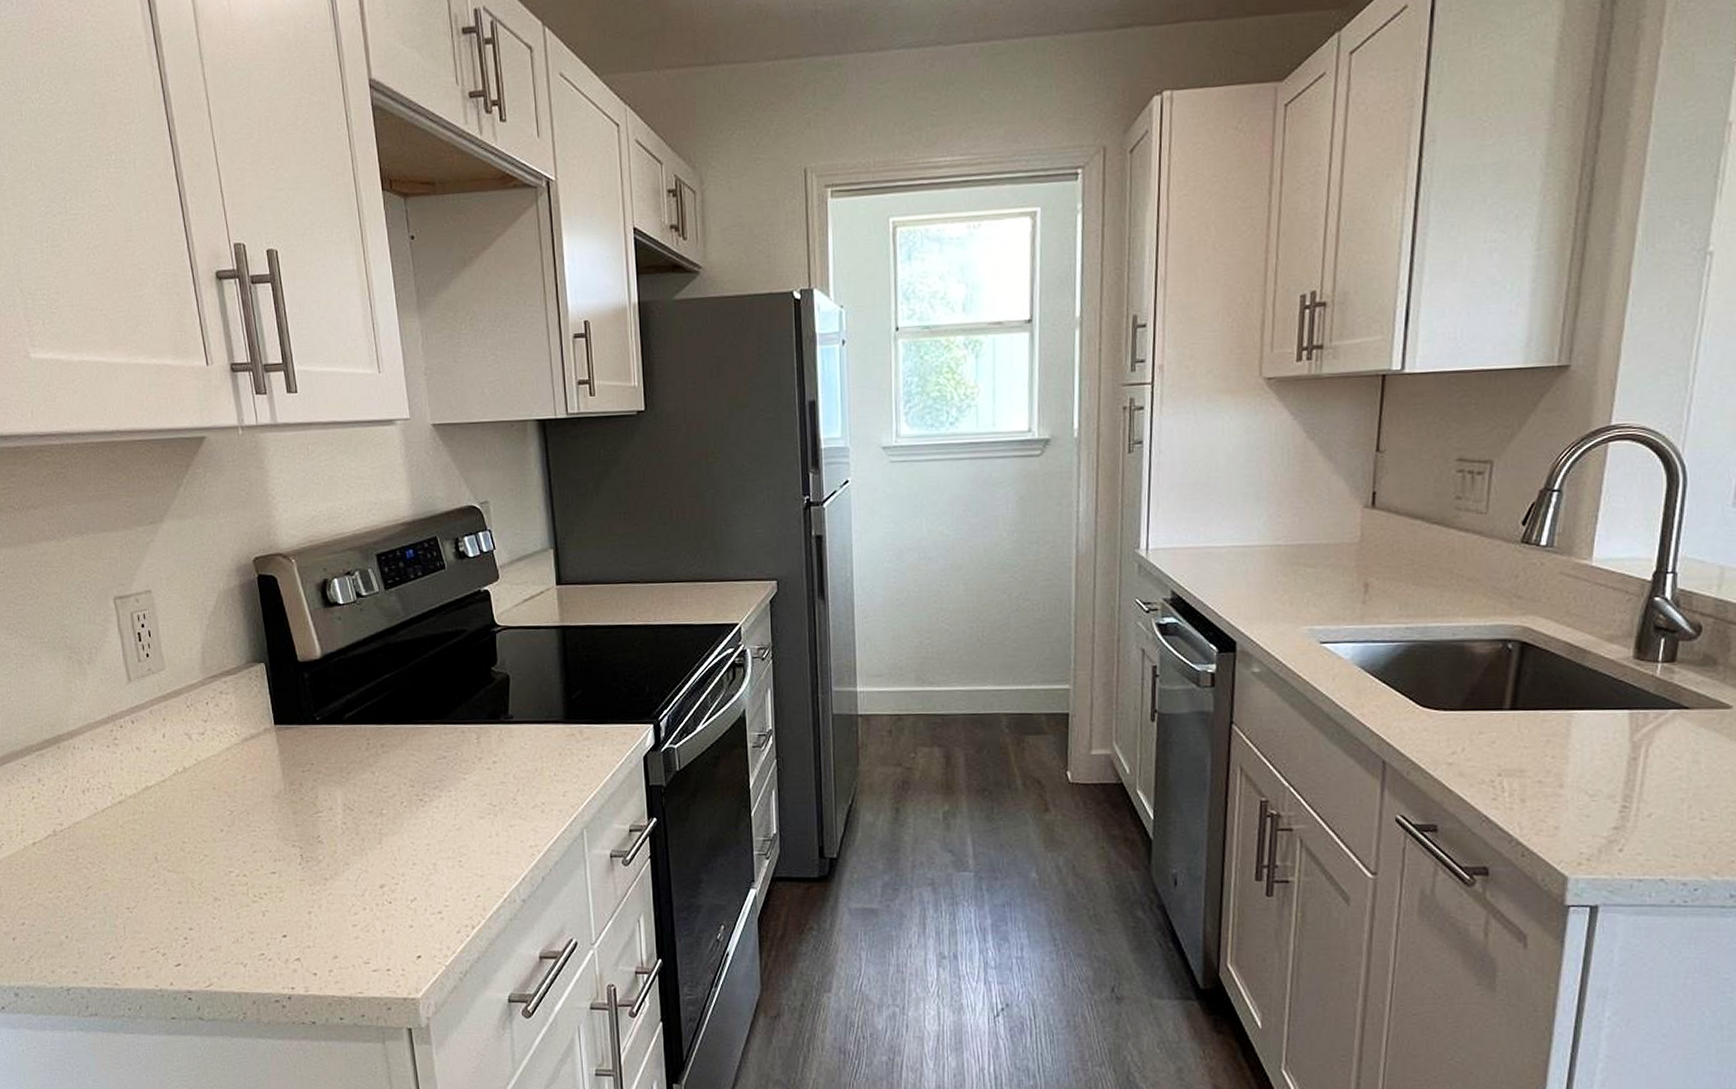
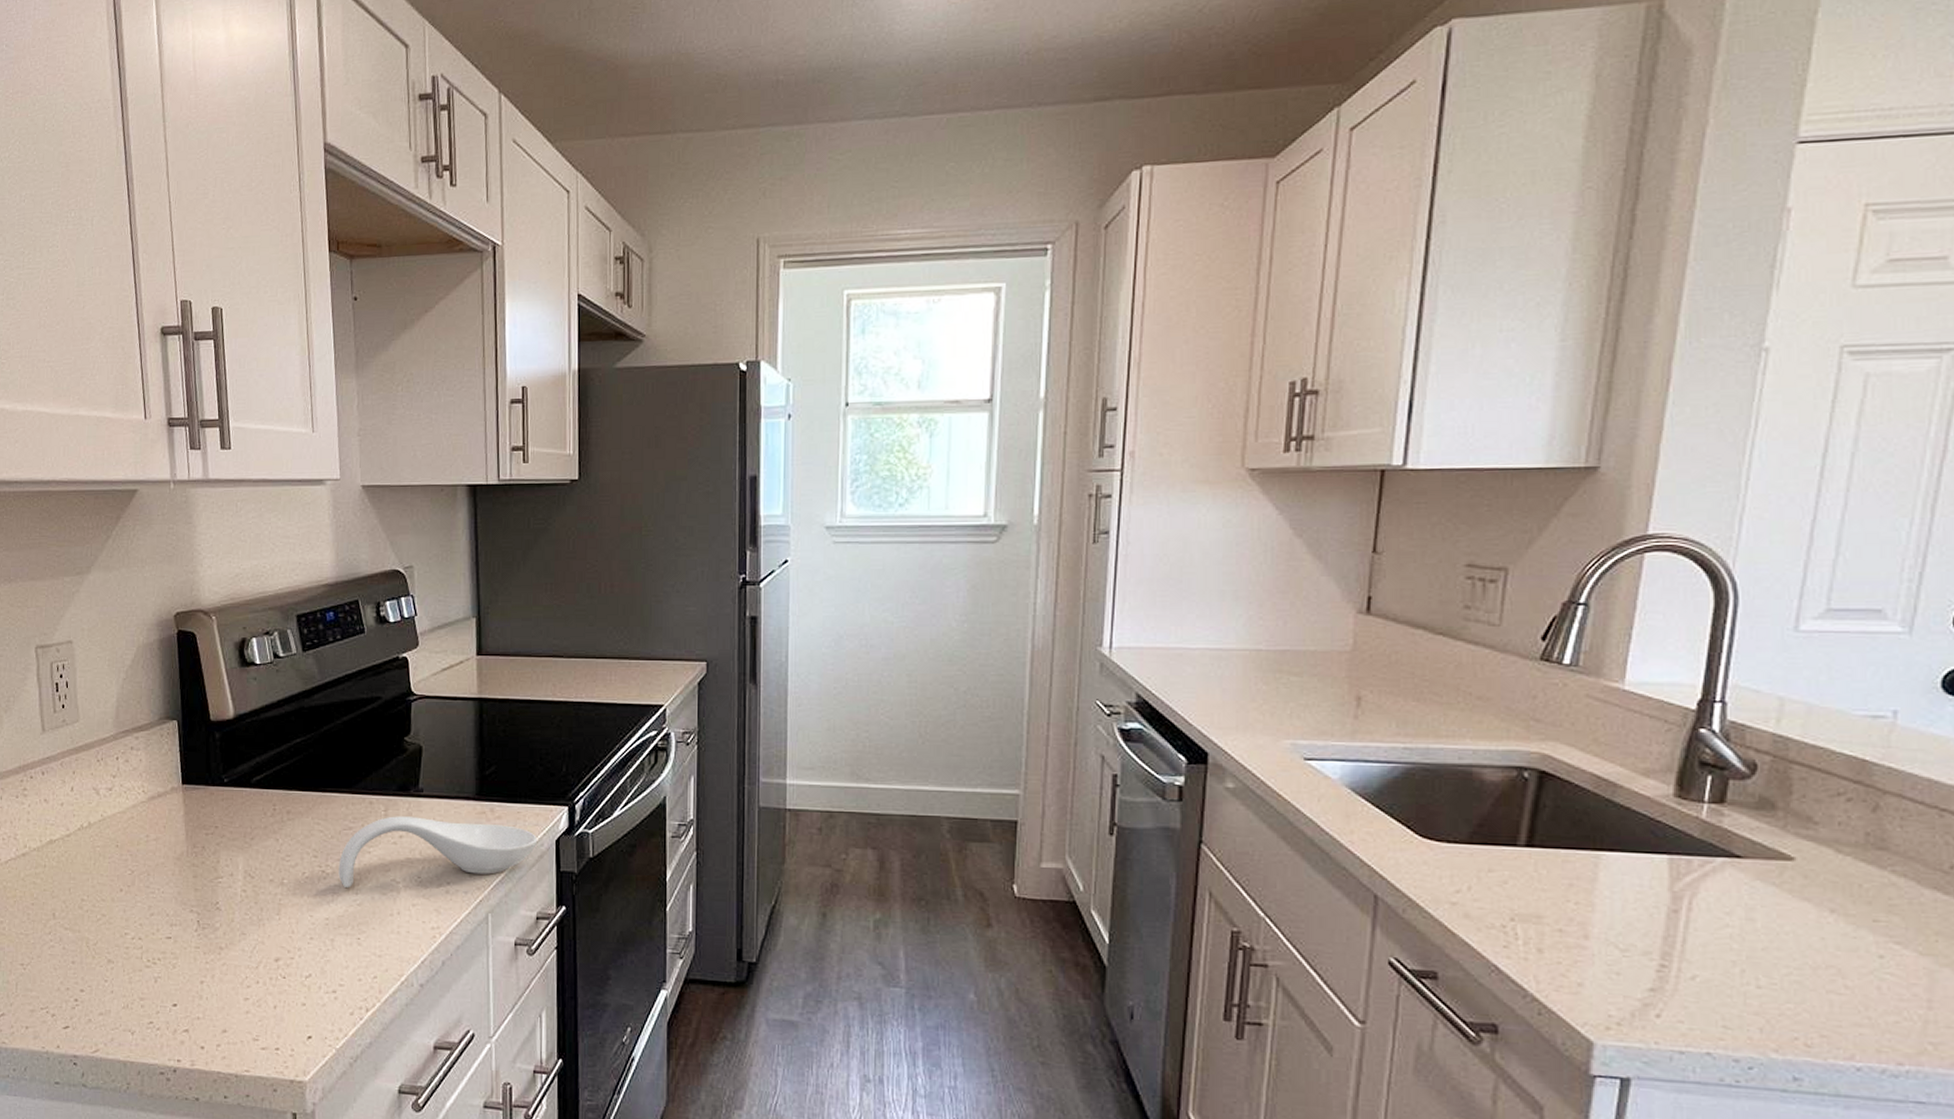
spoon rest: none [435,742,627,814] -> present [338,816,538,888]

